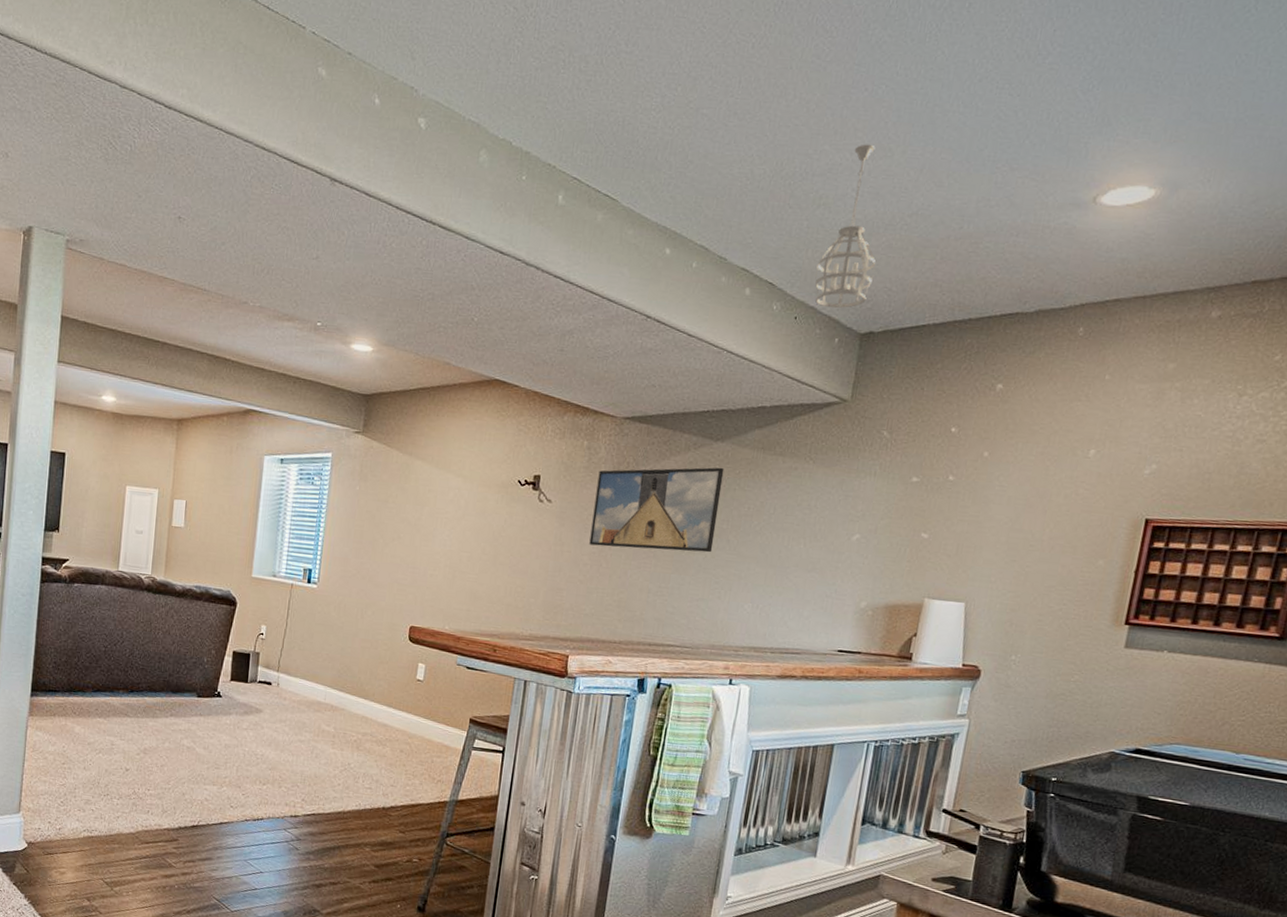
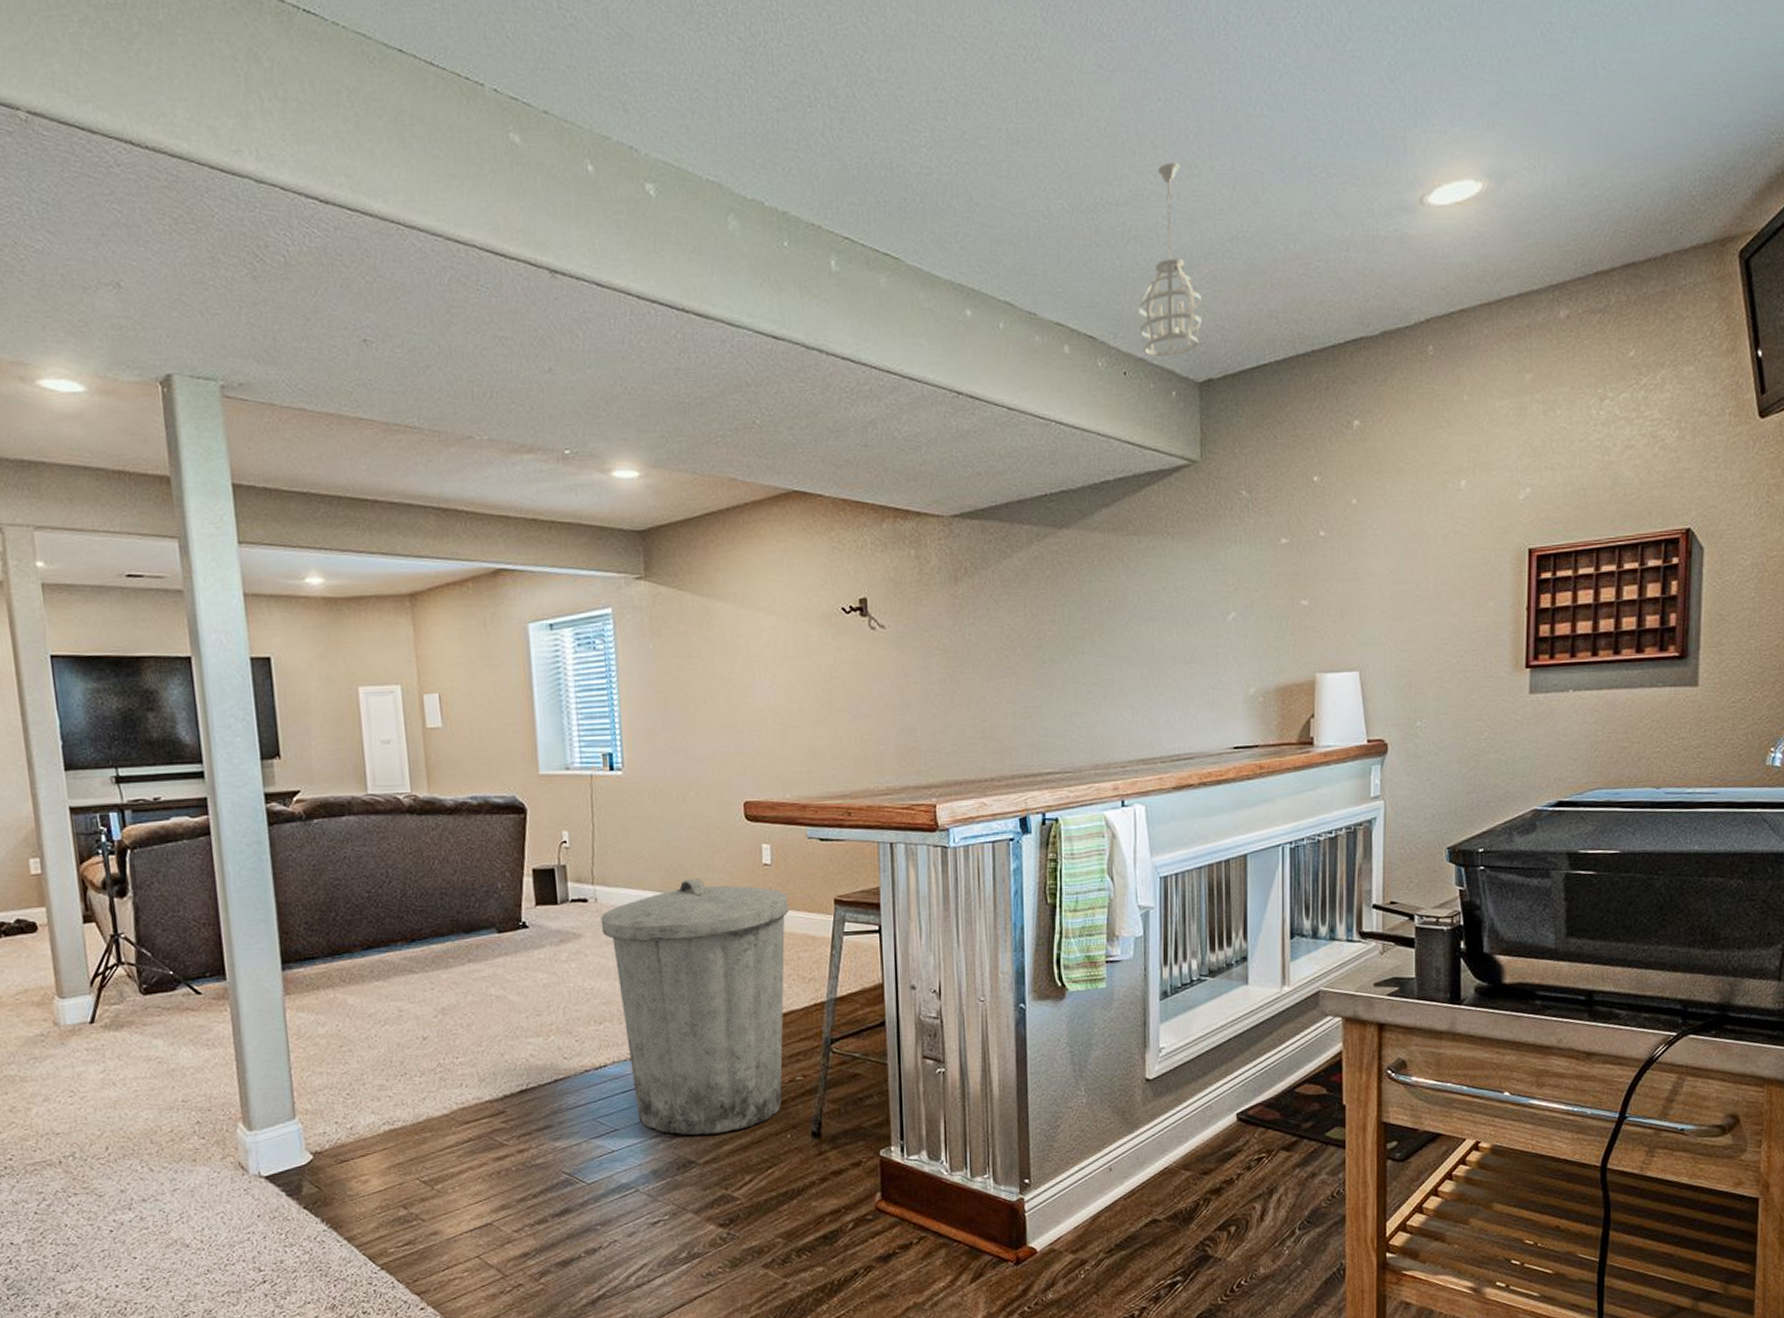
trash can: none [278,681,432,893] -> present [600,879,789,1136]
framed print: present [589,467,725,553] -> none [934,558,1078,671]

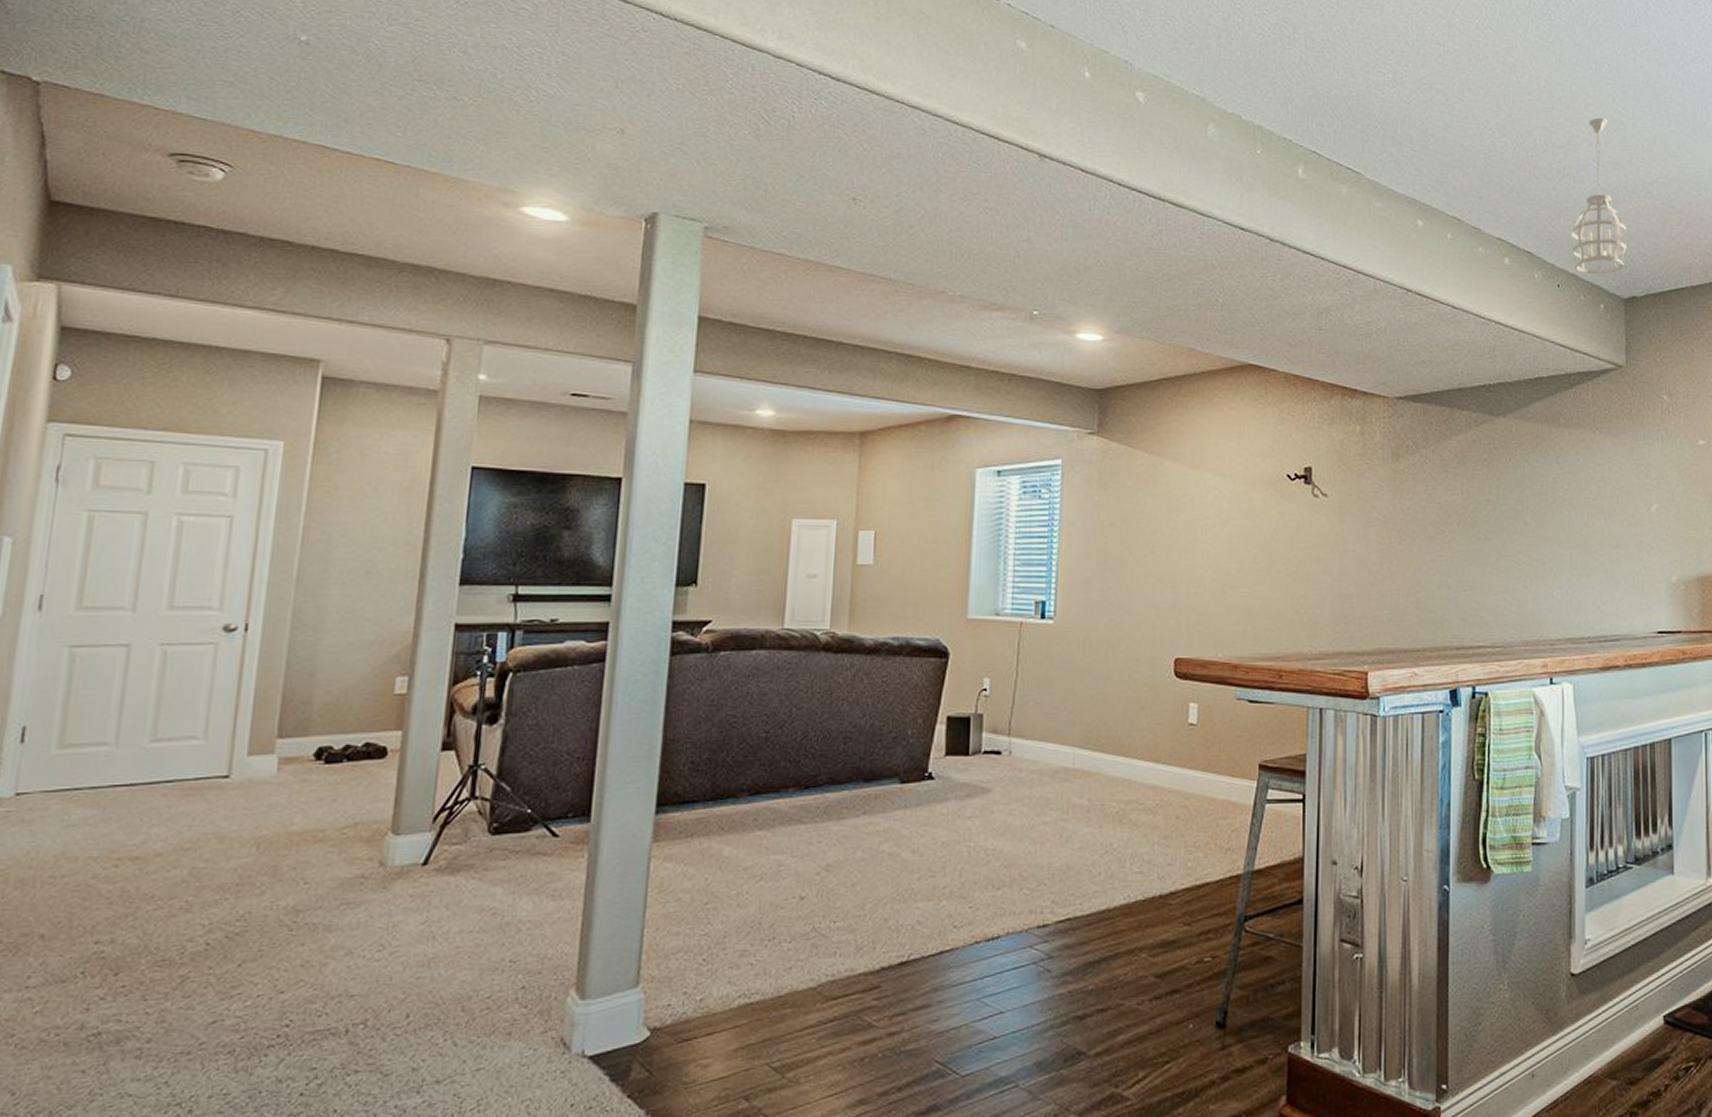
trash can: present [600,879,789,1136] -> none [1012,735,1212,1022]

